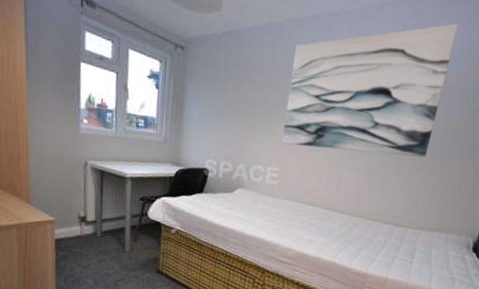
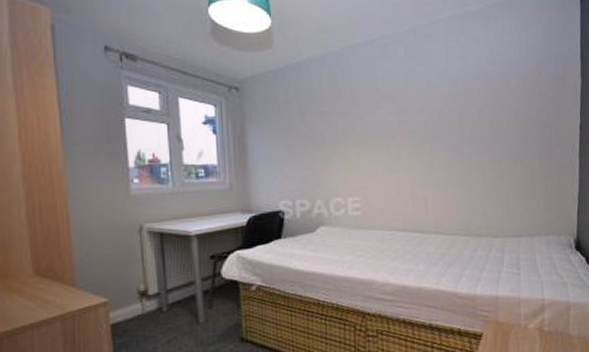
wall art: present [282,23,459,158] -> none [355,33,507,172]

